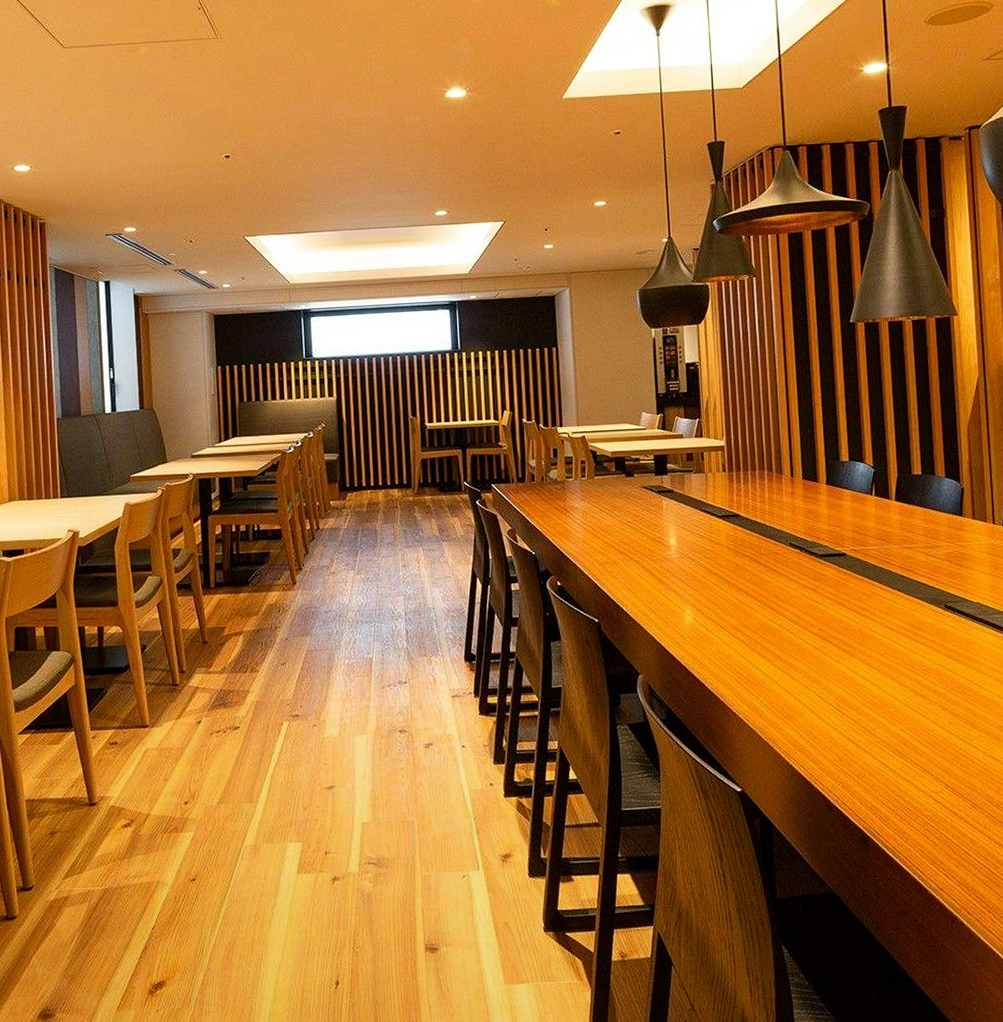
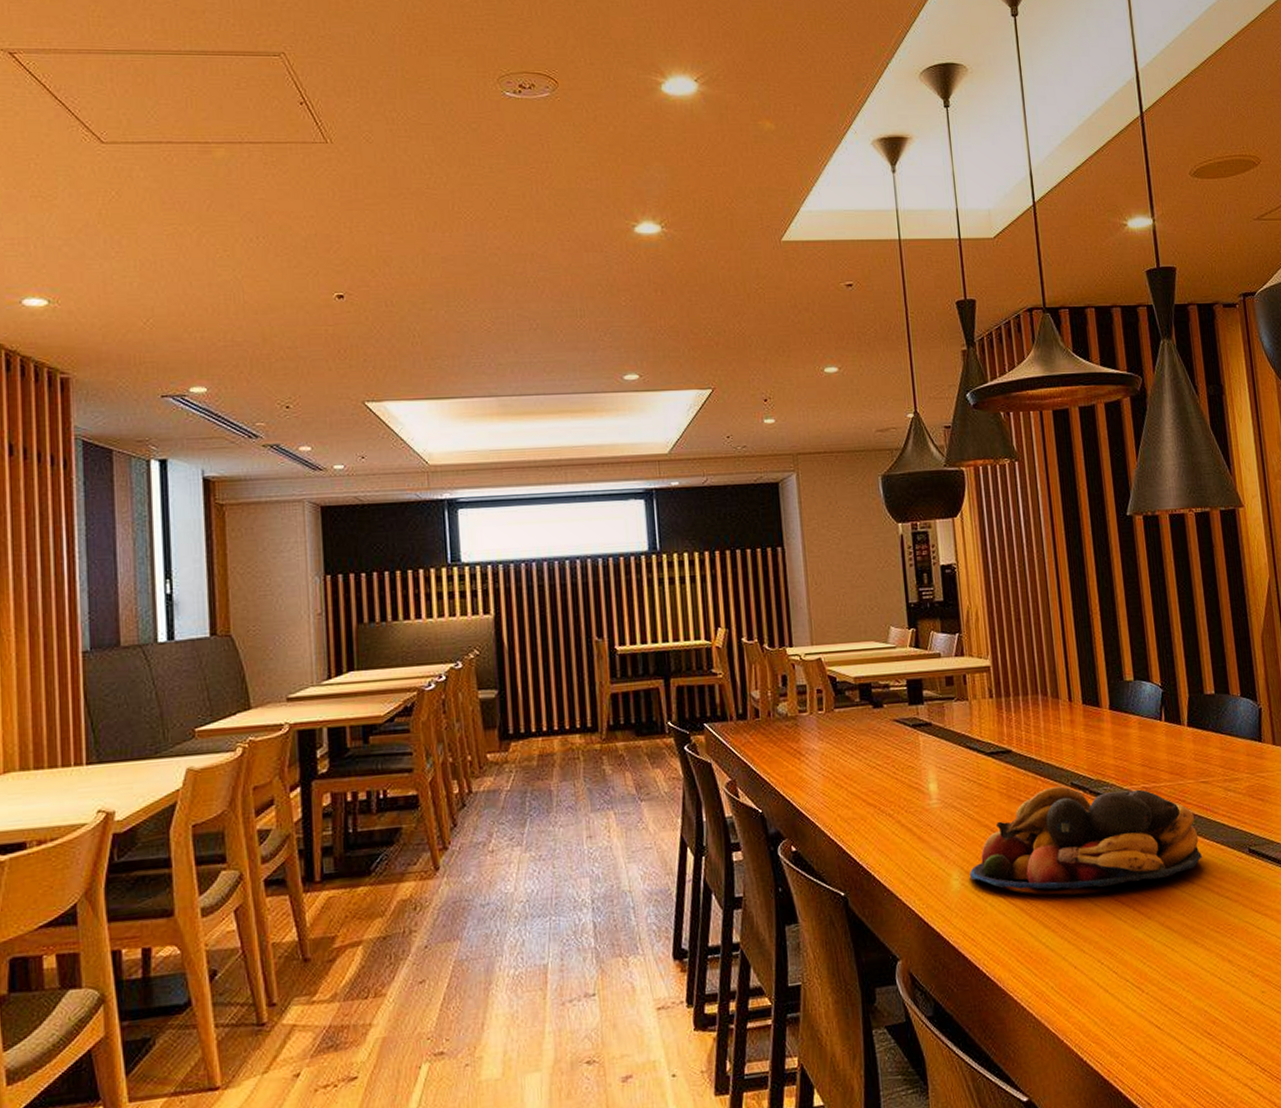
fruit bowl: none [700,545,902,629] -> present [969,786,1202,890]

